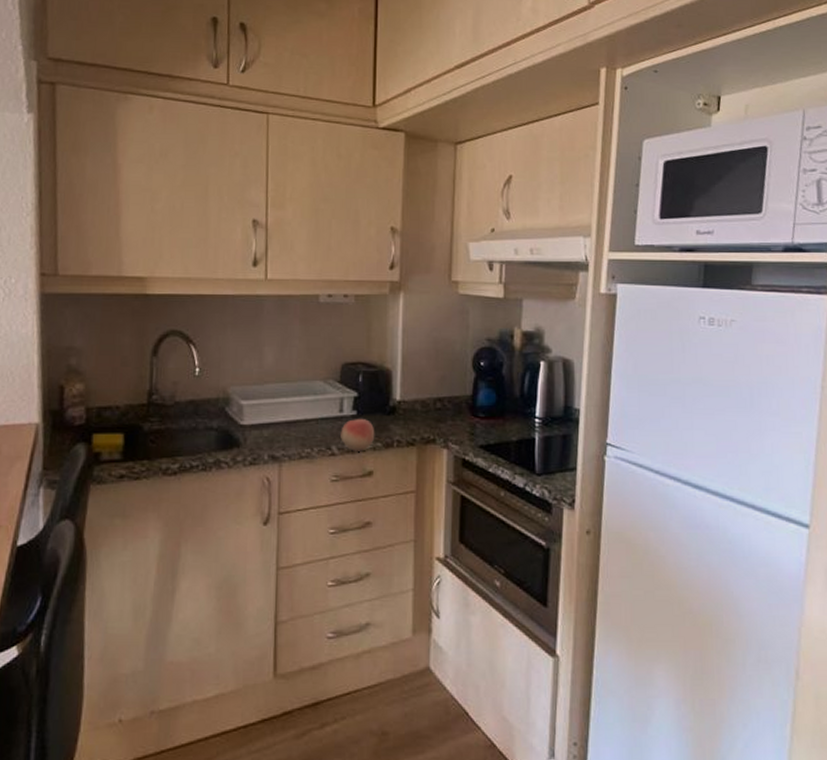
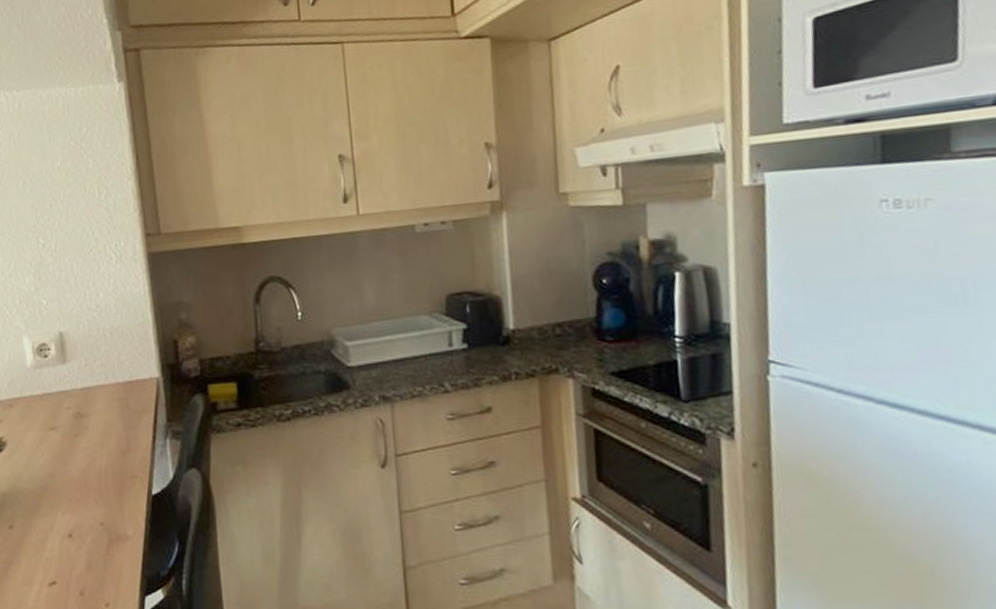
fruit: present [340,419,375,452] -> none [452,352,490,387]

